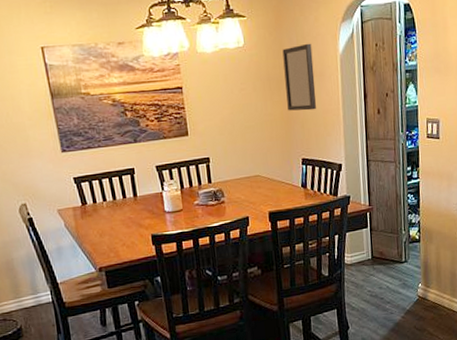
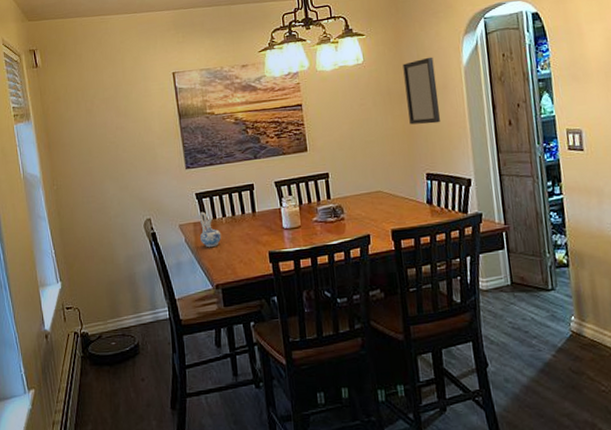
ceramic pitcher: none [78,196,103,231] -> present [199,211,222,247]

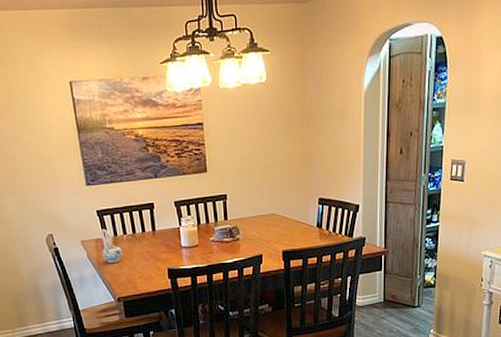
home mirror: present [402,57,440,125] -> none [305,79,337,149]

